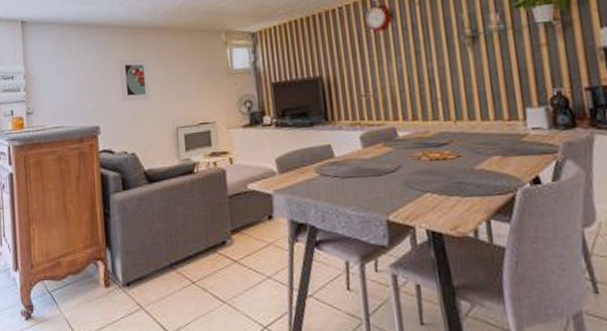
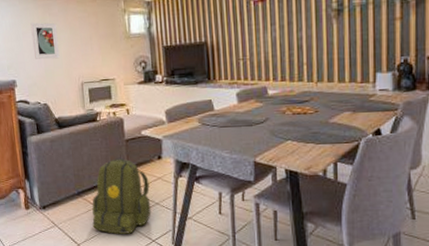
backpack: none [187,218,262,319] -> present [92,157,151,234]

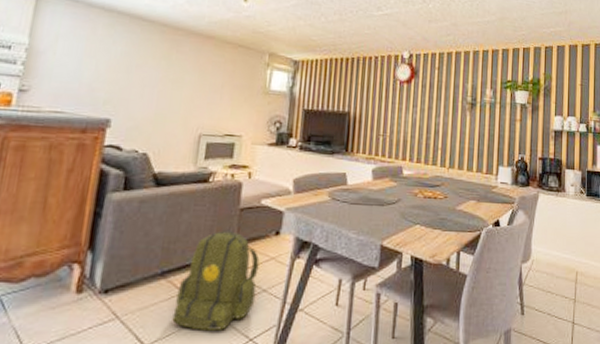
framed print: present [30,22,60,59] -> none [144,56,184,103]

